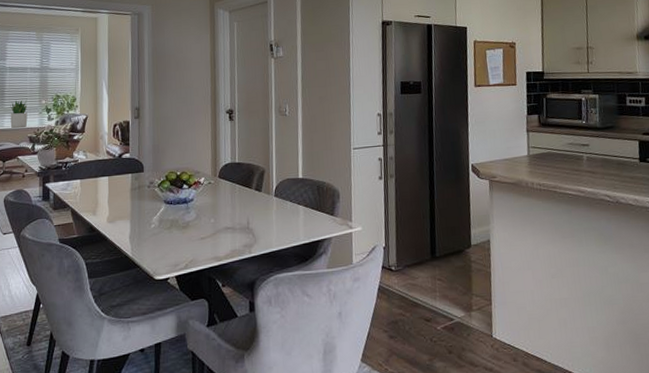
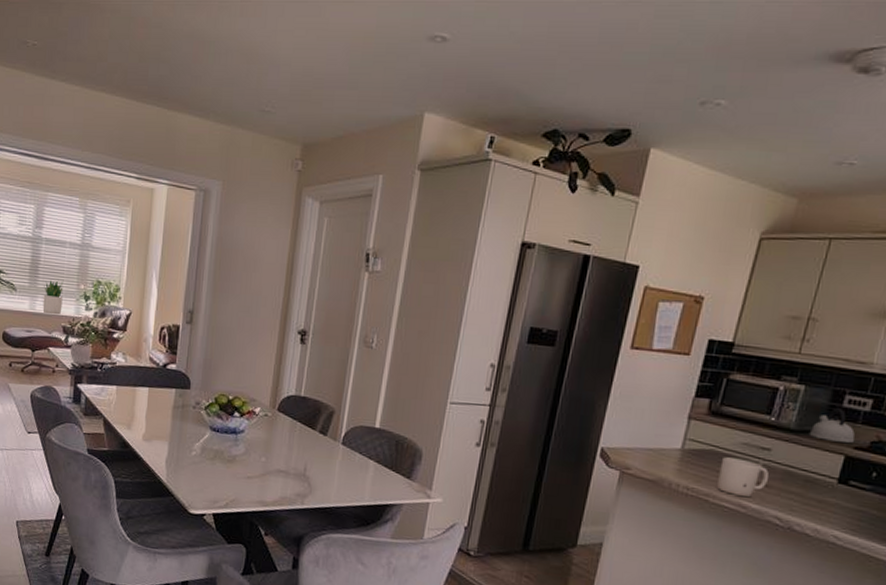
mug: none [557,155,594,184] -> present [717,457,770,498]
kettle: none [610,107,642,132] -> present [808,408,856,443]

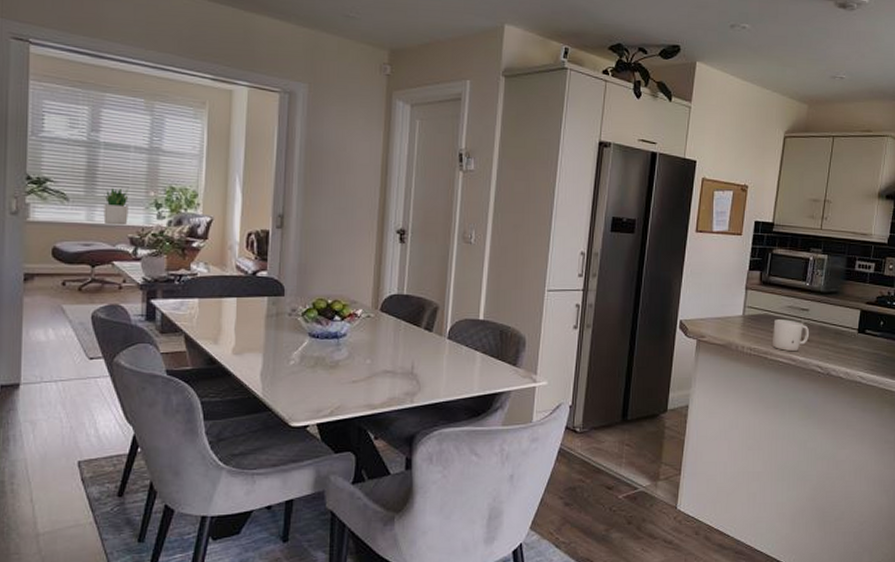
kettle: present [808,408,856,443] -> none [834,272,866,299]

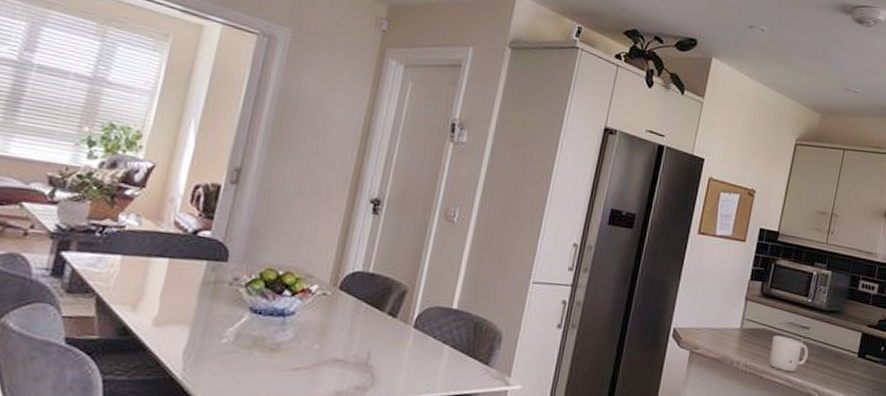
planter: present [103,187,129,226] -> none [19,116,59,162]

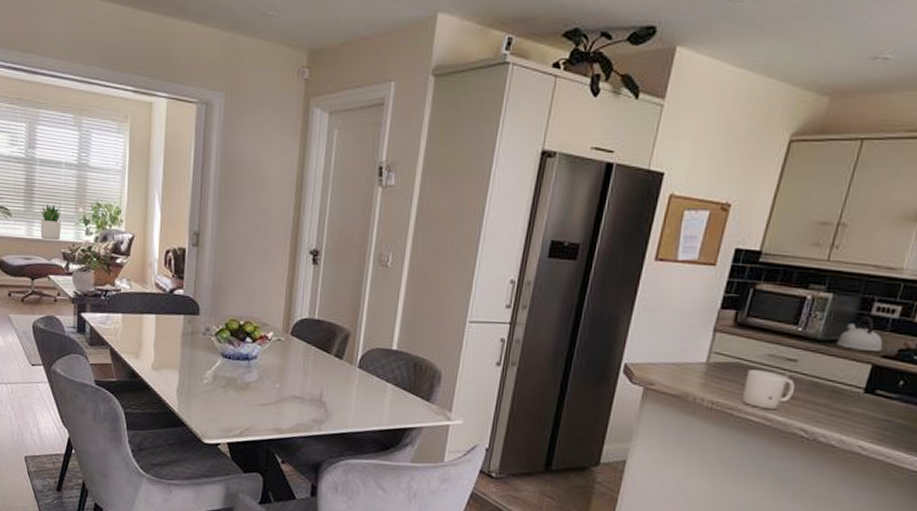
planter: none [19,116,59,162] -> present [40,203,61,241]
kettle: none [836,291,868,322] -> present [836,316,883,351]

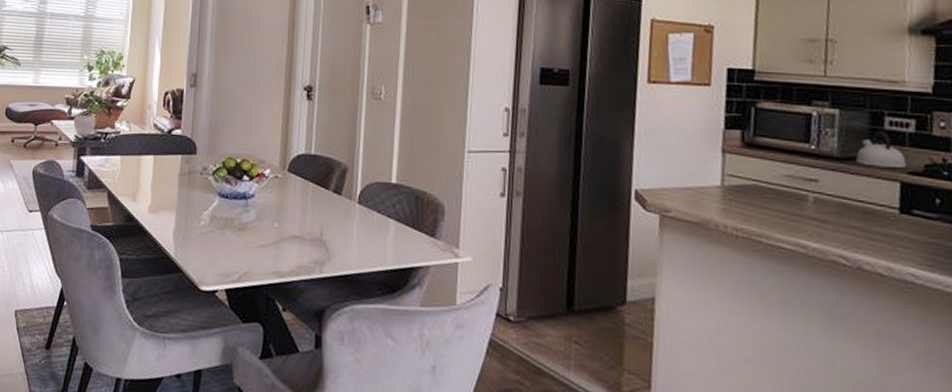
planter: present [40,203,61,241] -> none [46,52,68,87]
mug: present [742,370,796,410] -> none [767,192,824,236]

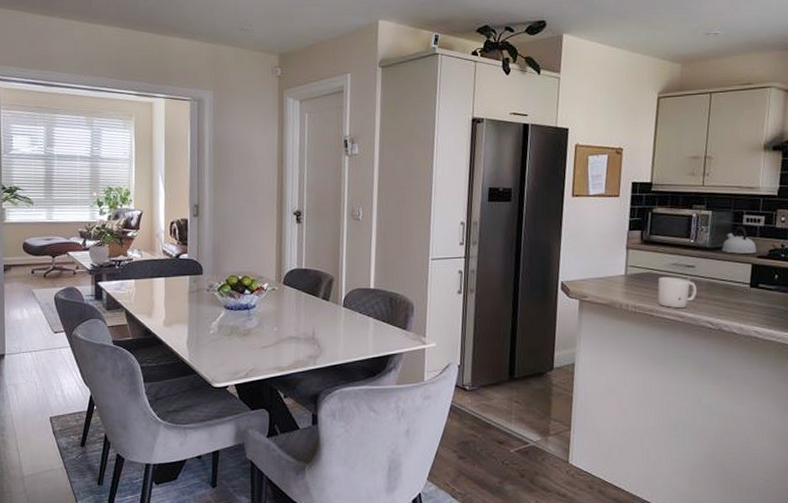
mug: none [767,192,824,236] -> present [658,277,698,309]

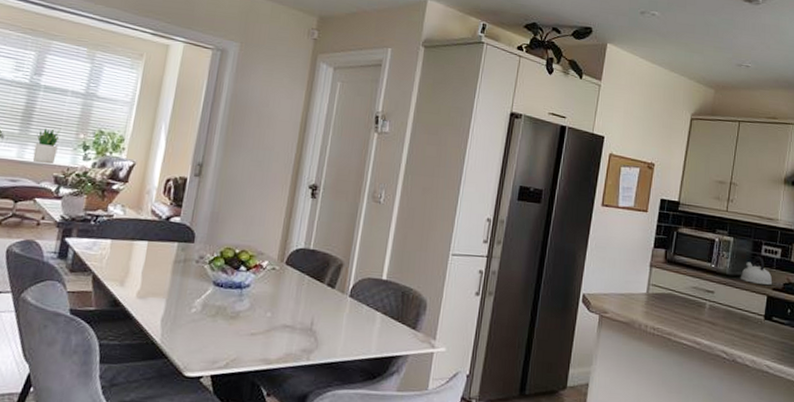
planter: none [59,191,78,222] -> present [32,128,61,165]
mug: present [658,277,698,309] -> none [677,300,715,335]

